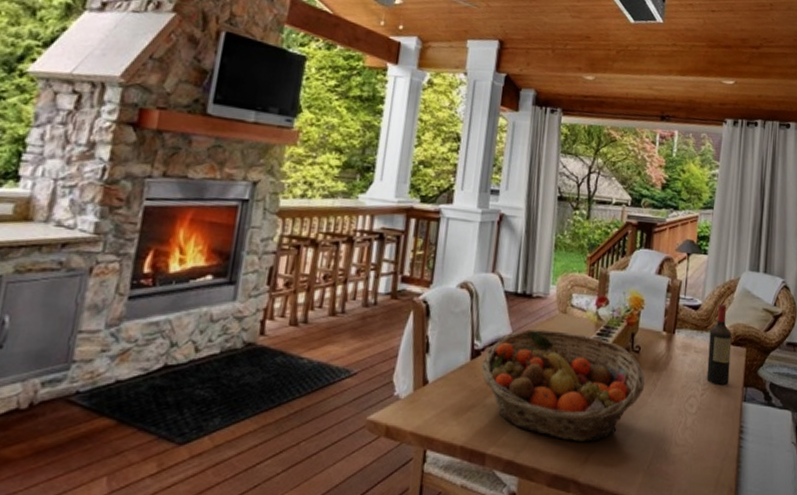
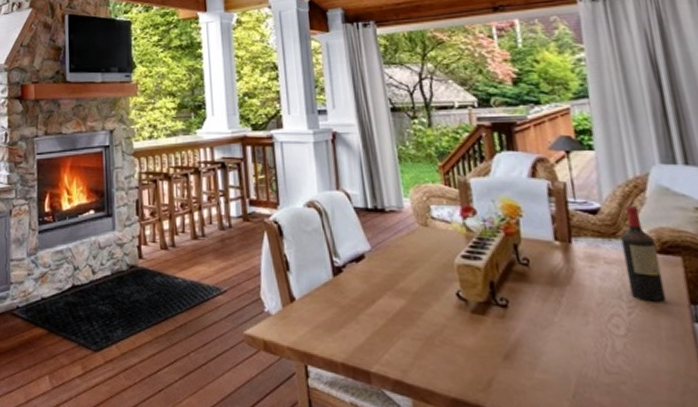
fruit basket: present [480,329,645,443] -> none [344,245,545,365]

